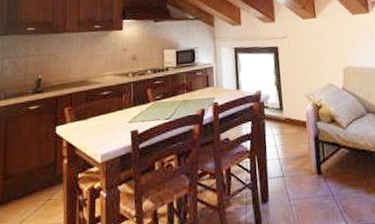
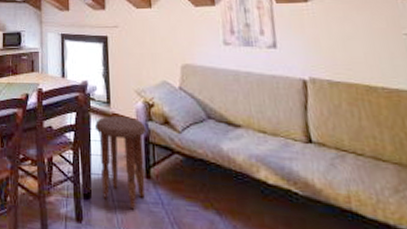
side table: none [270,120,317,205] -> present [95,116,146,210]

